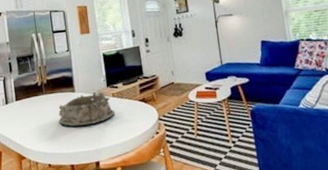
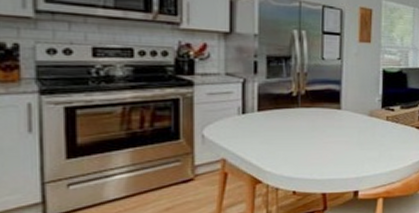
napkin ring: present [58,92,116,128] -> none [314,112,387,151]

